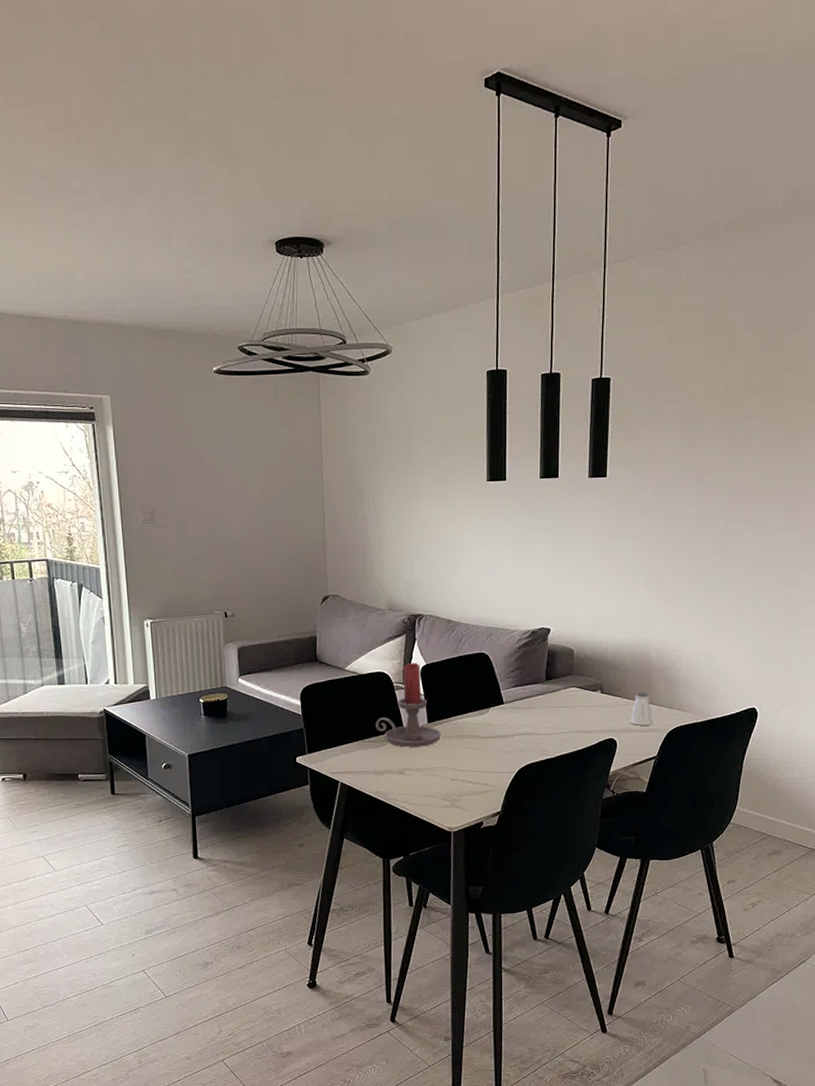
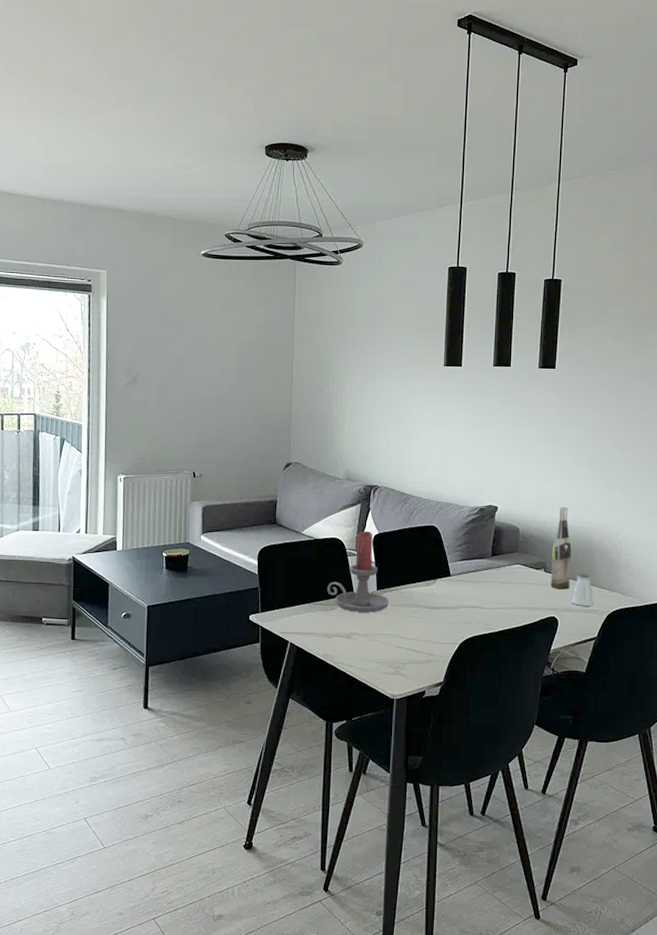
wine bottle: none [608,625,629,710] -> present [550,507,572,590]

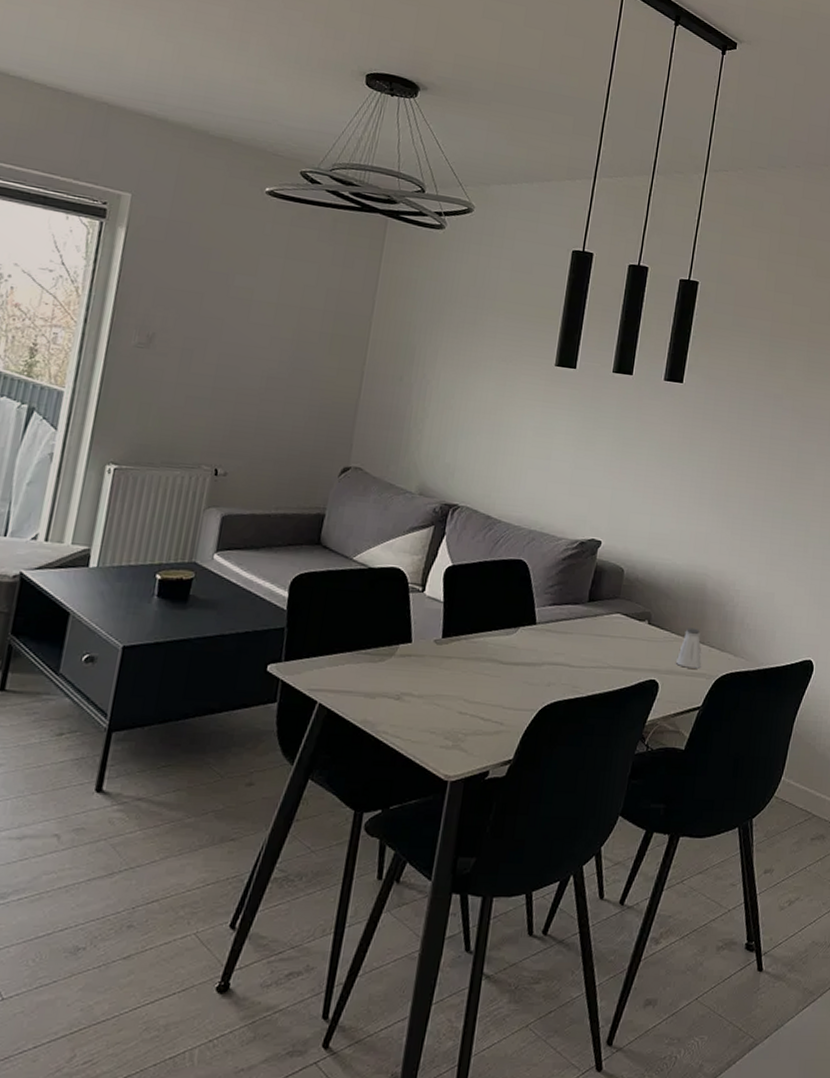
candle holder: present [327,530,390,613] -> none [377,560,457,667]
wine bottle: present [550,507,572,590] -> none [654,547,682,647]

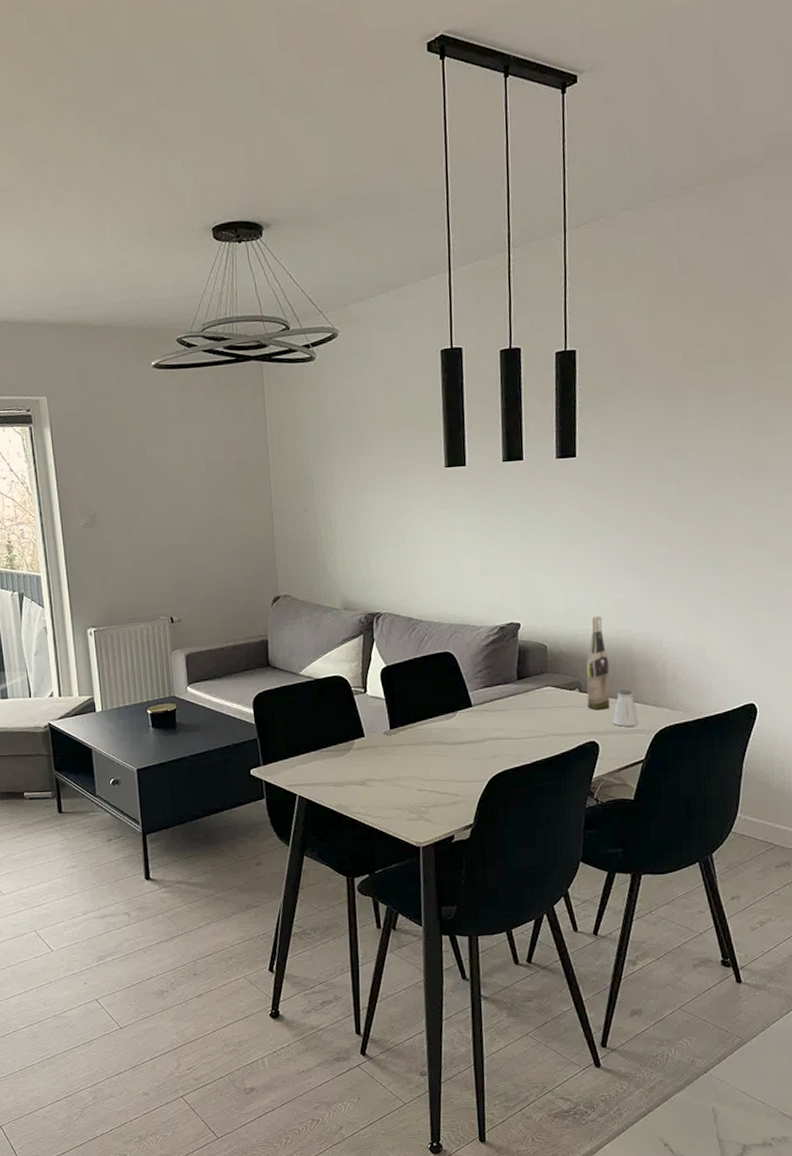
wine bottle: none [654,547,682,647] -> present [586,616,610,710]

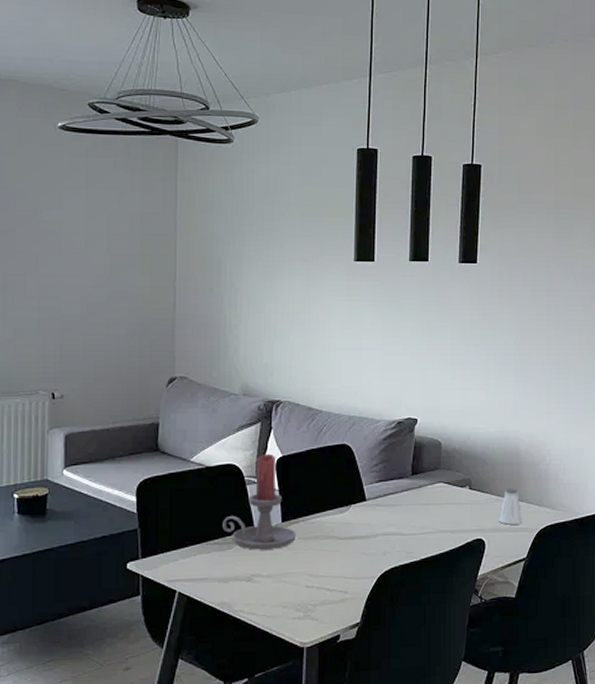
candle holder: none [334,664,406,756] -> present [223,453,297,550]
wine bottle: present [586,616,610,710] -> none [476,416,498,508]

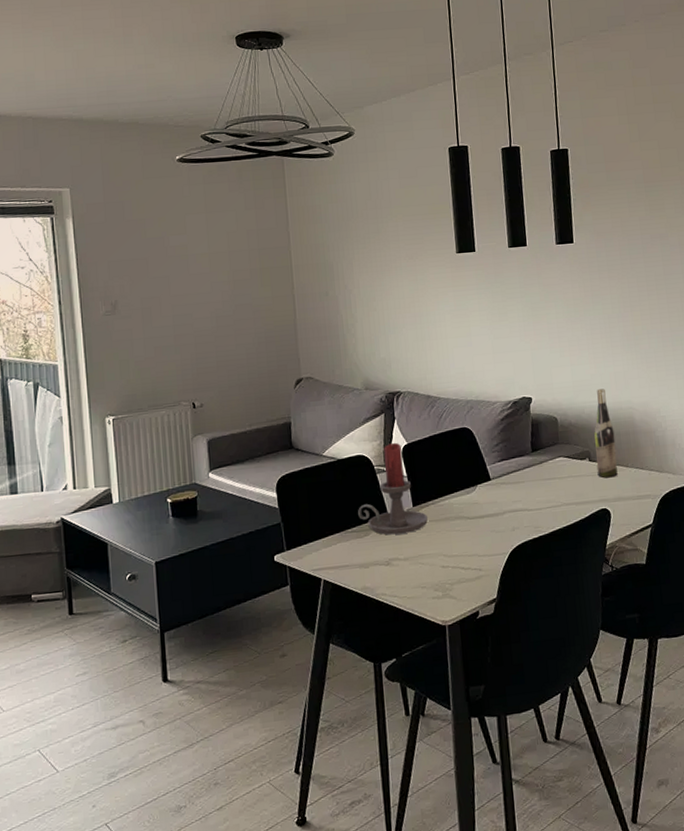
wine bottle: none [476,416,498,508] -> present [594,388,618,478]
saltshaker: present [499,488,522,525] -> none [621,457,645,493]

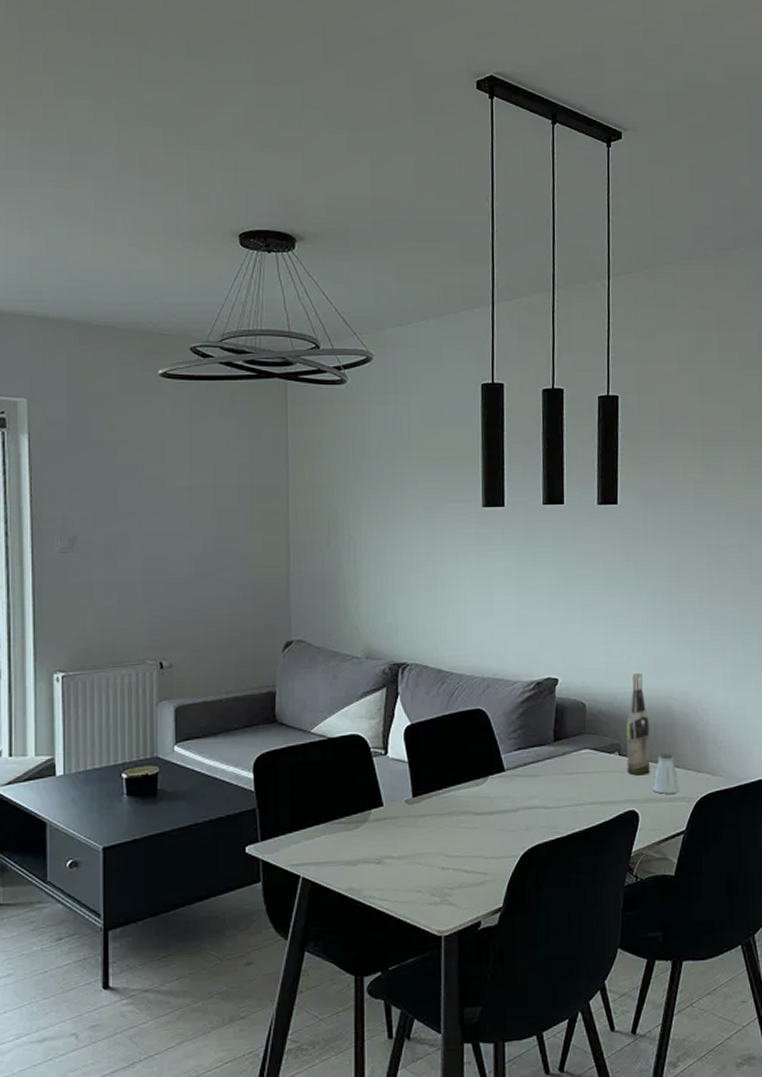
candle holder: present [358,442,429,535] -> none [348,721,430,829]
saltshaker: none [621,457,645,493] -> present [653,753,679,794]

